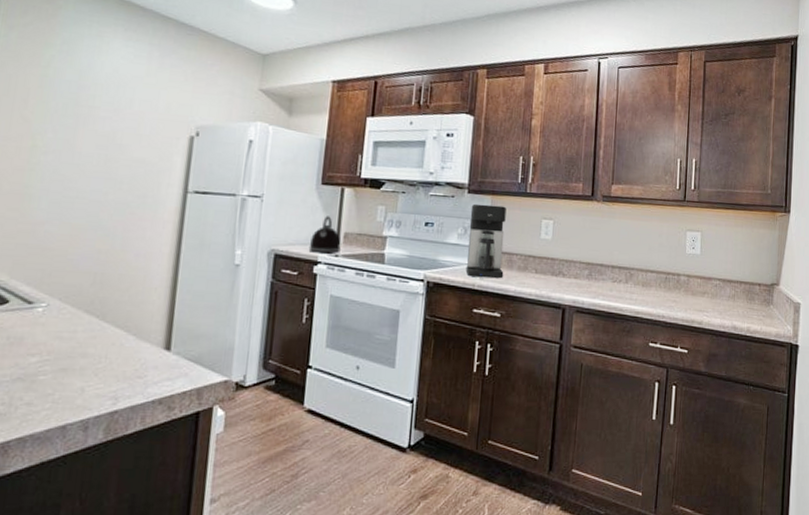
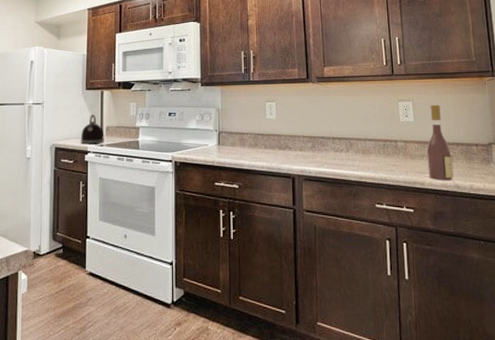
coffee maker: present [465,203,507,279] -> none [205,94,238,156]
wine bottle: none [707,237,734,322] -> present [426,104,454,181]

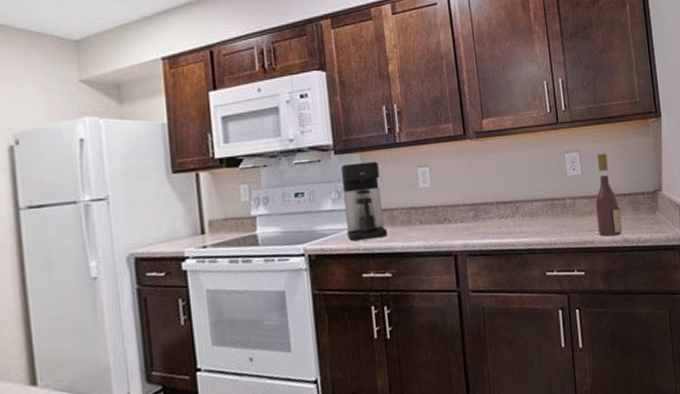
kettle: present [80,114,104,144] -> none [172,206,208,249]
coffee maker: none [205,94,238,156] -> present [340,161,388,242]

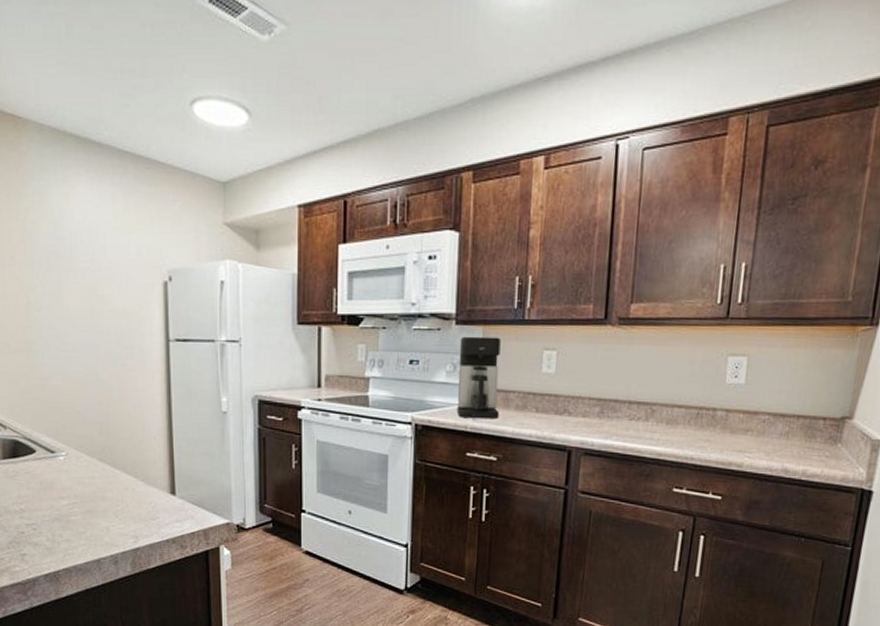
wine bottle: present [595,153,623,237] -> none [750,361,788,464]

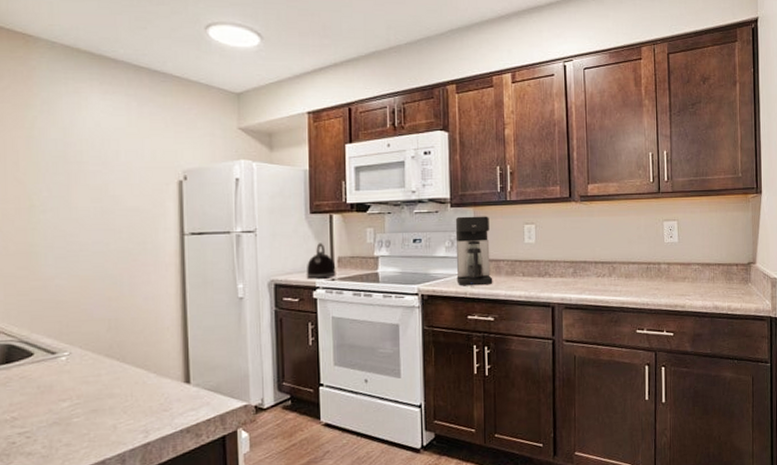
kettle: none [291,358,323,398] -> present [306,243,336,279]

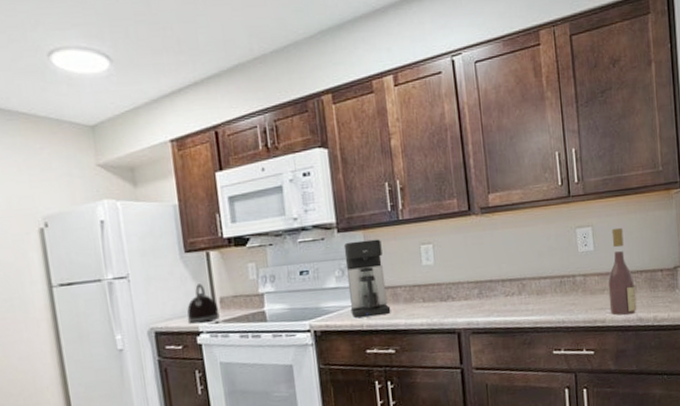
wine bottle: none [689,223,714,303] -> present [608,227,637,316]

